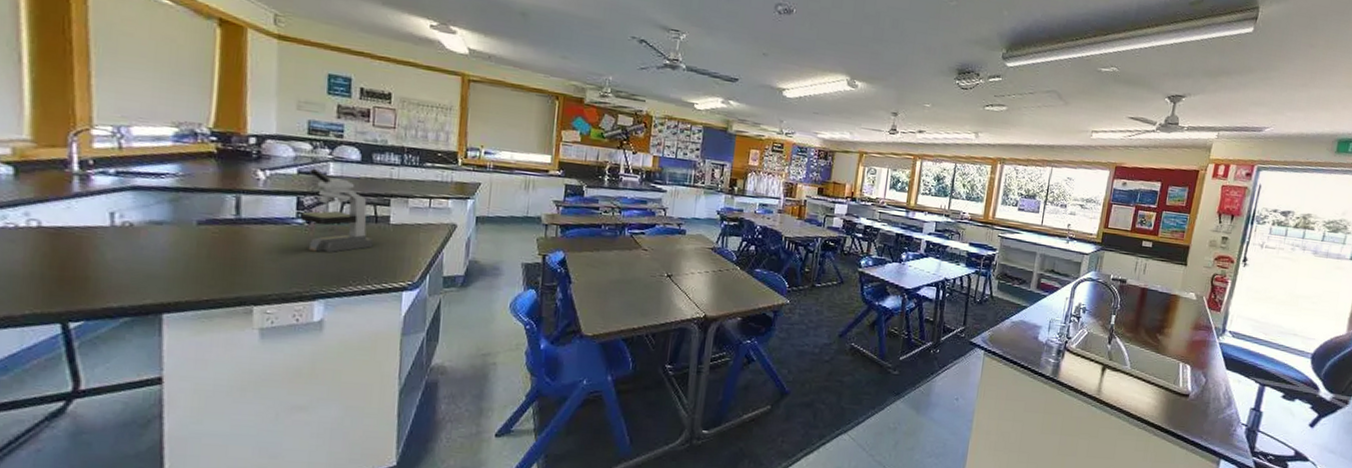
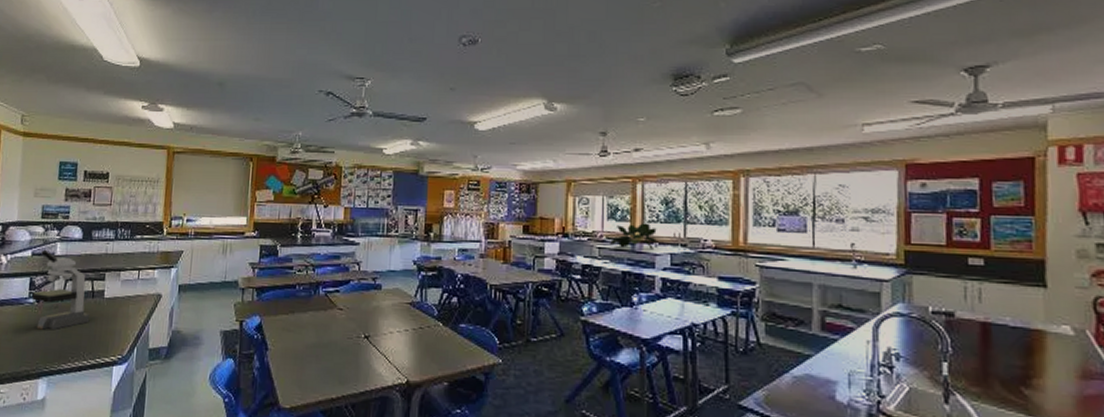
plant: none [889,194,928,217] -> present [610,223,658,249]

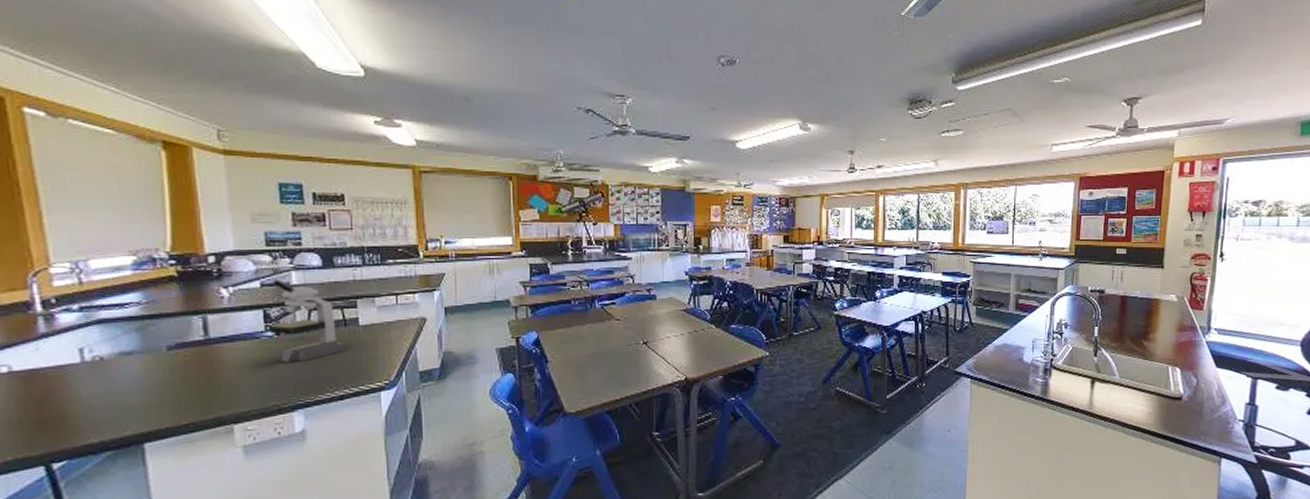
plant: present [610,223,658,249] -> none [858,230,897,252]

